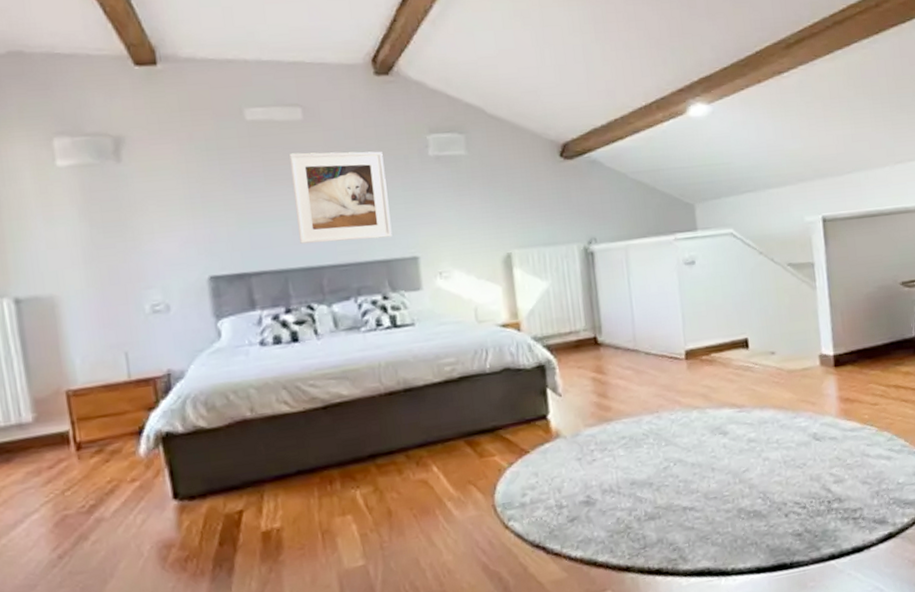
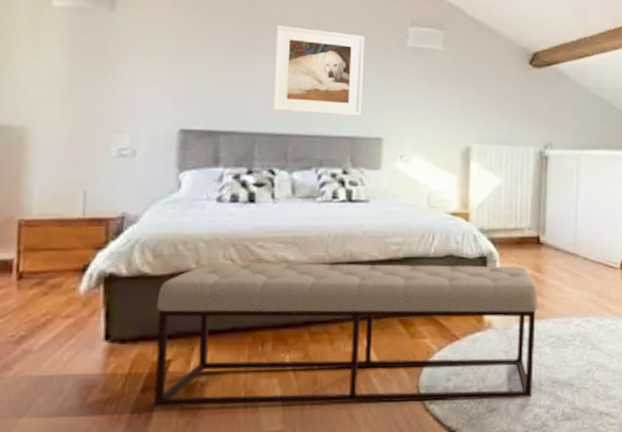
bench: none [218,370,612,559] -> present [153,262,538,407]

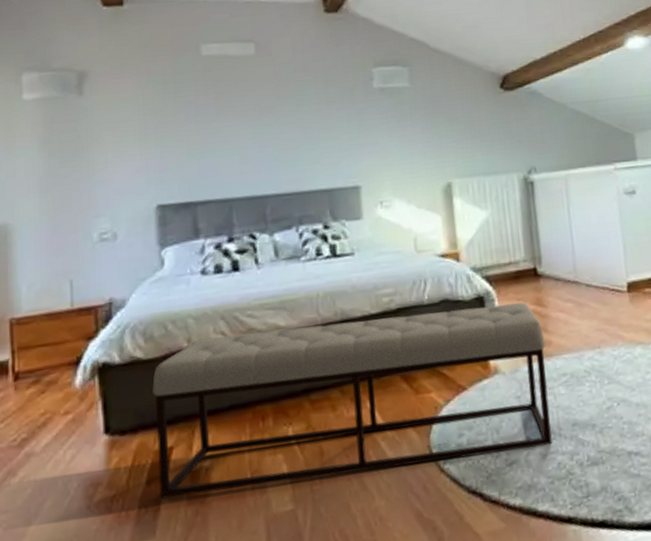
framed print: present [272,25,364,116] -> none [241,84,336,173]

